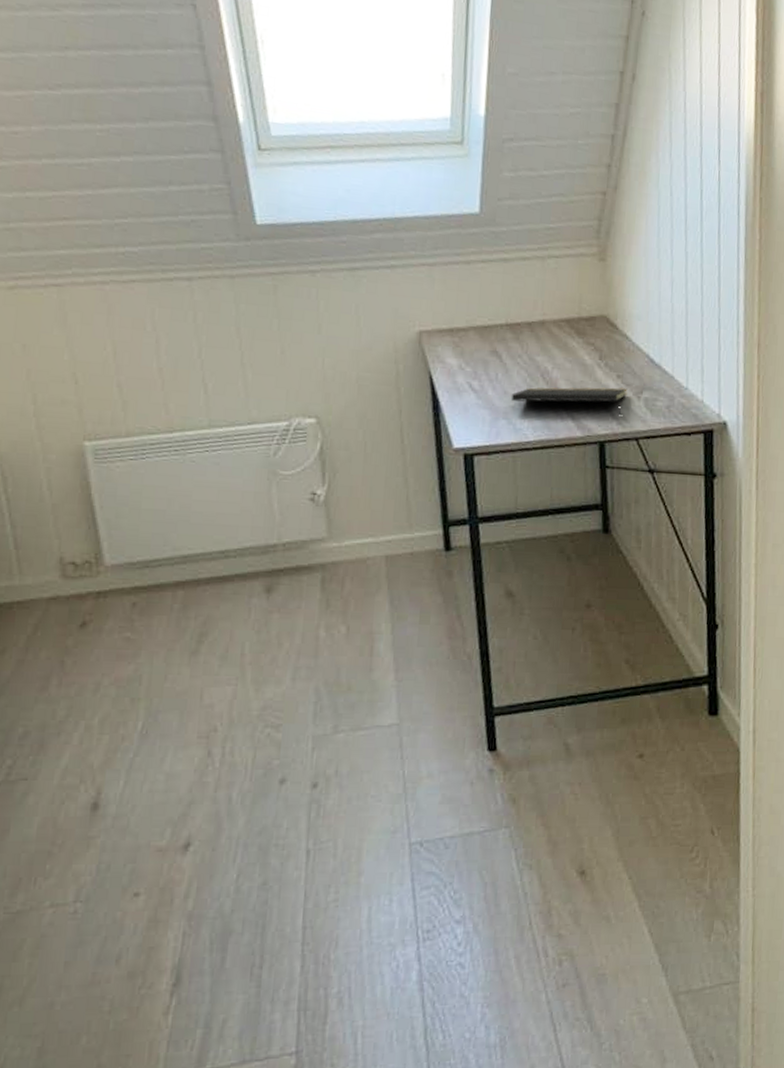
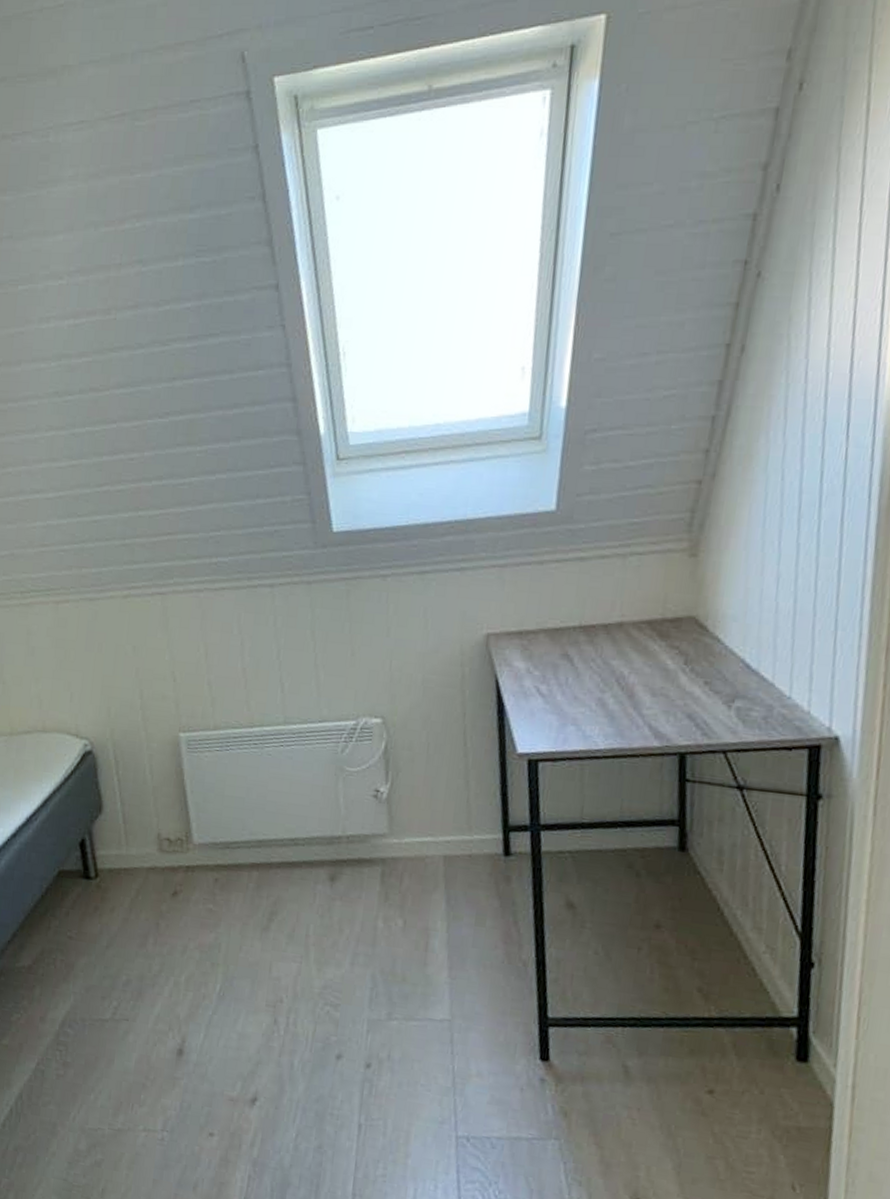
notepad: present [511,387,628,415] -> none [581,693,716,725]

